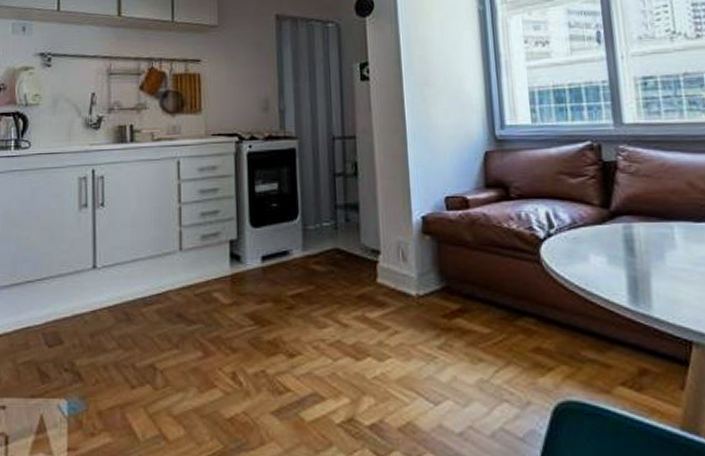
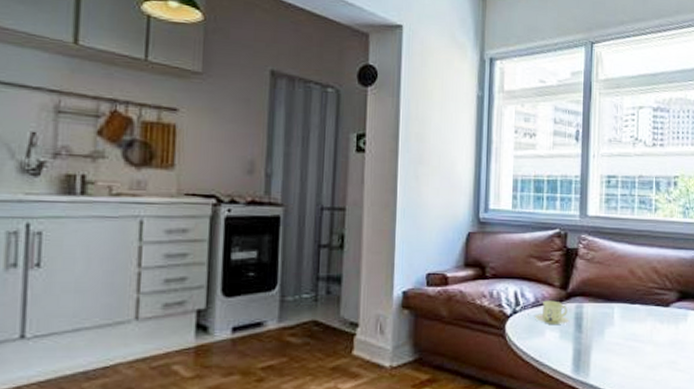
cup and saucer: none [572,221,618,248] -> present [534,300,570,324]

